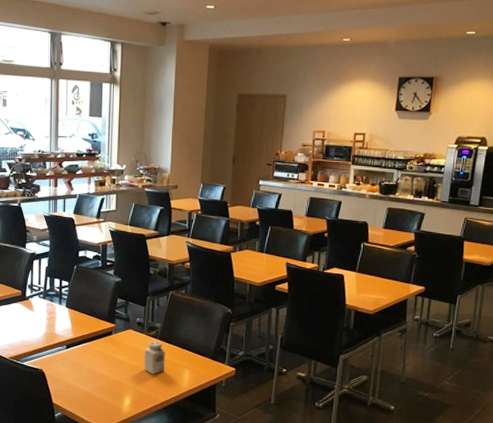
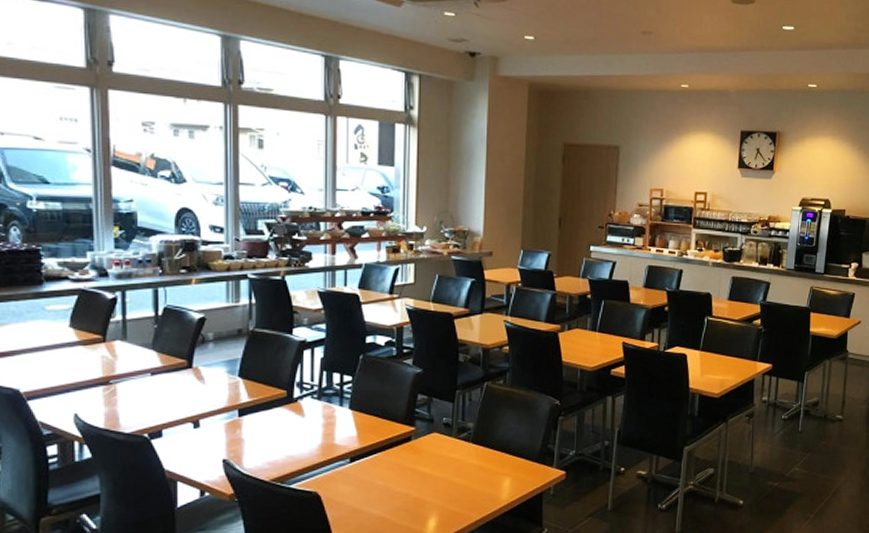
salt shaker: present [144,341,166,374] -> none [453,444,481,487]

